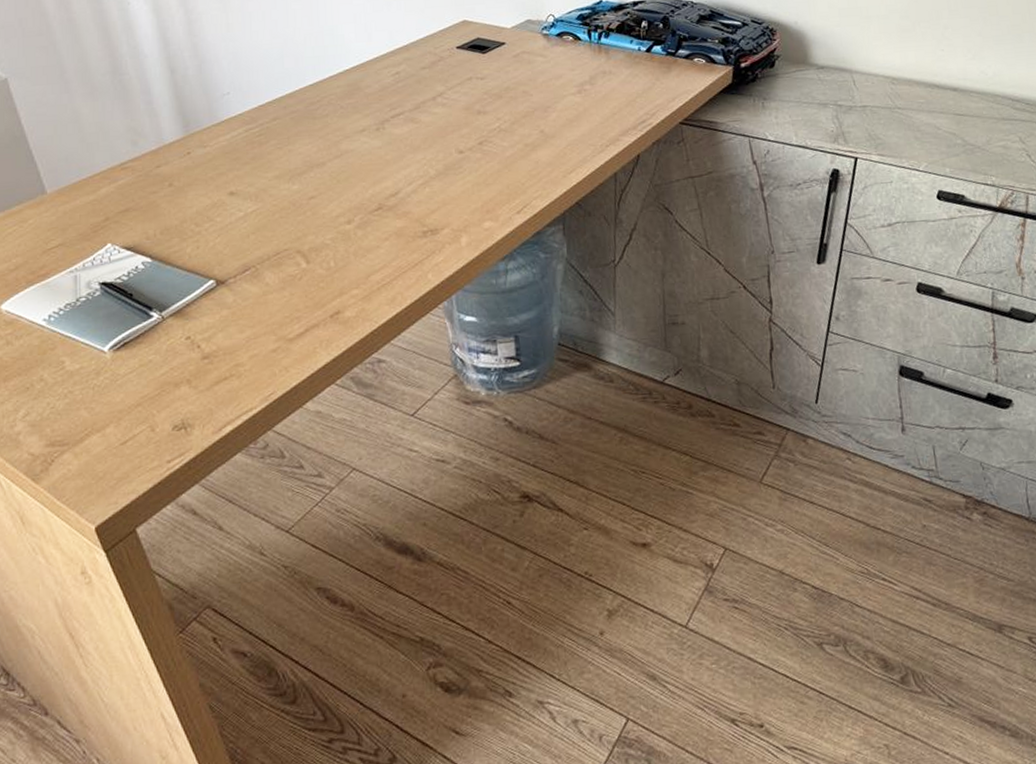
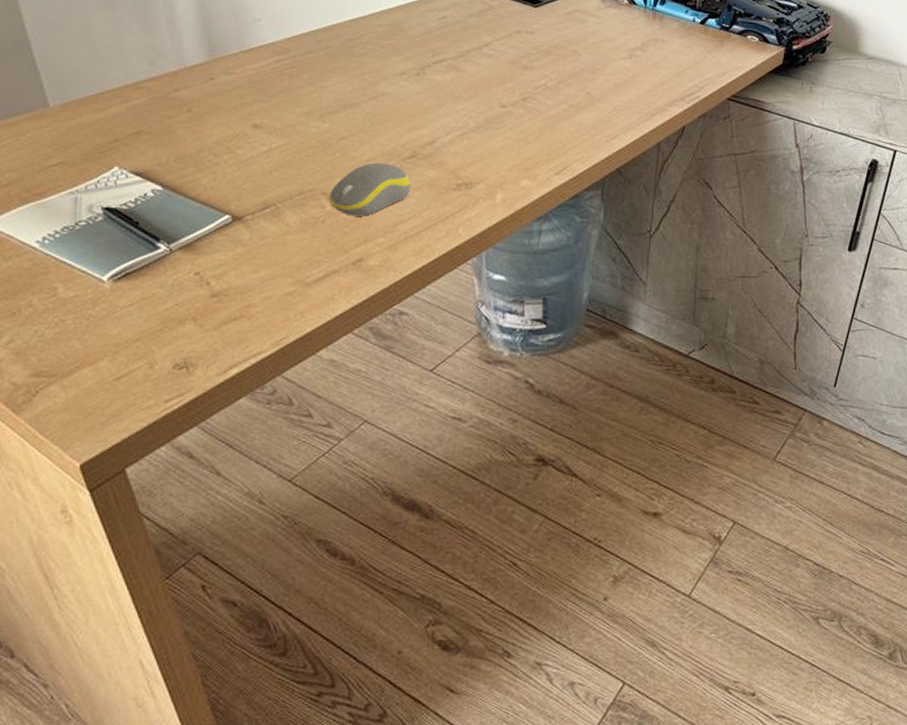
computer mouse: none [303,217,379,271] -> present [329,162,411,216]

